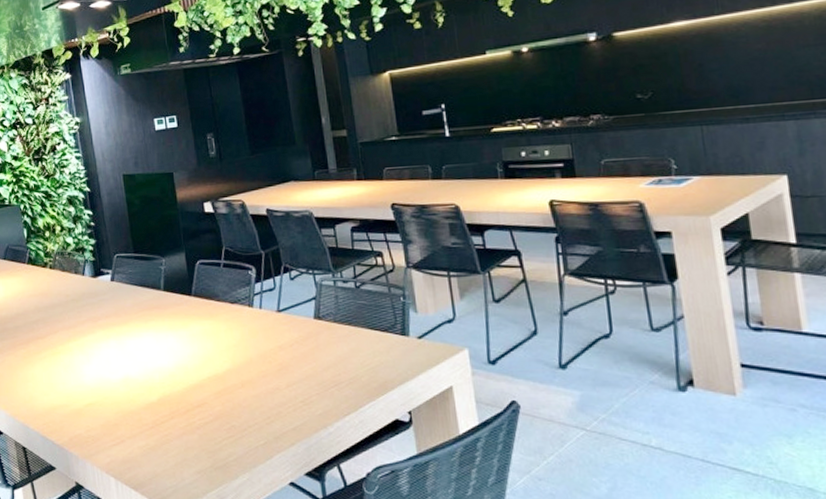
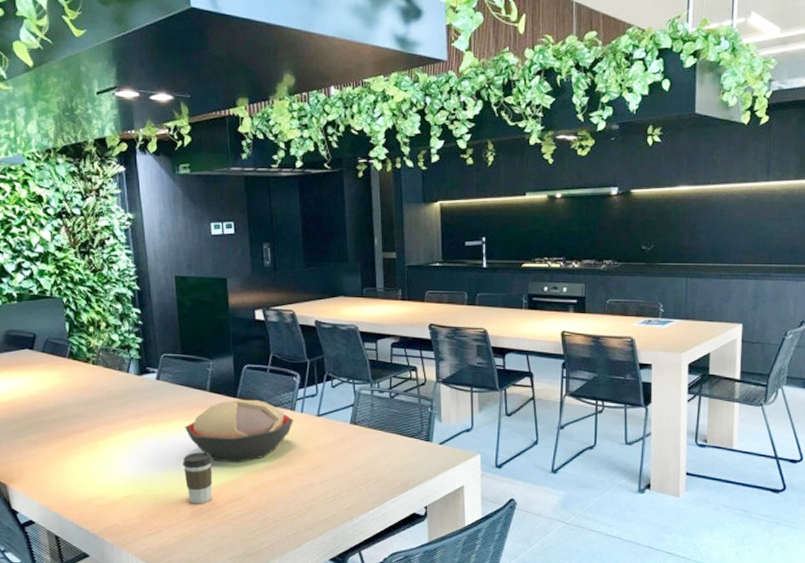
decorative bowl: none [140,296,252,366] -> present [184,399,293,463]
coffee cup: none [141,356,173,412] -> present [183,452,212,504]

